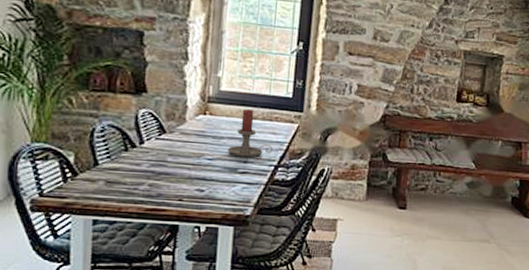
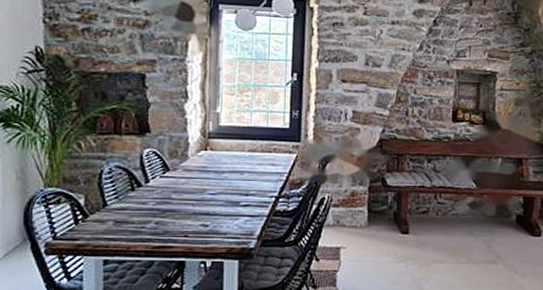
candle holder: present [228,108,273,158] -> none [229,142,273,190]

